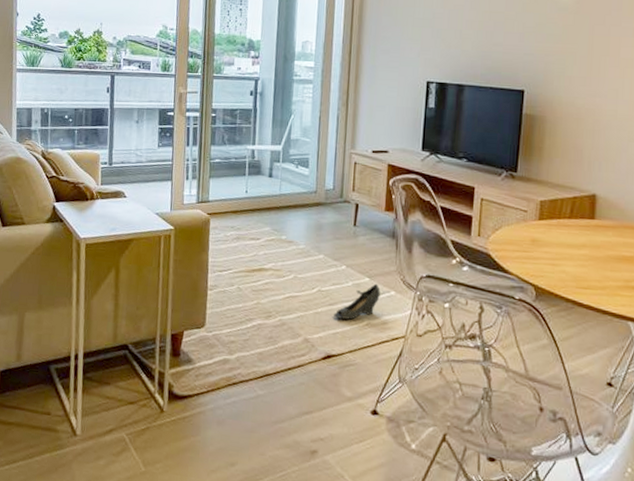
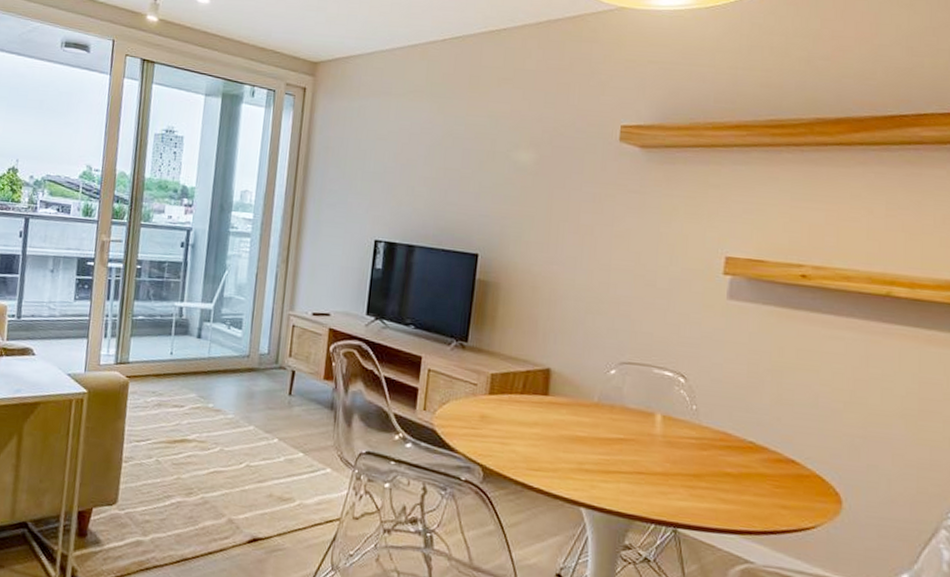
shoe: present [334,283,381,320] -> none [263,459,315,499]

